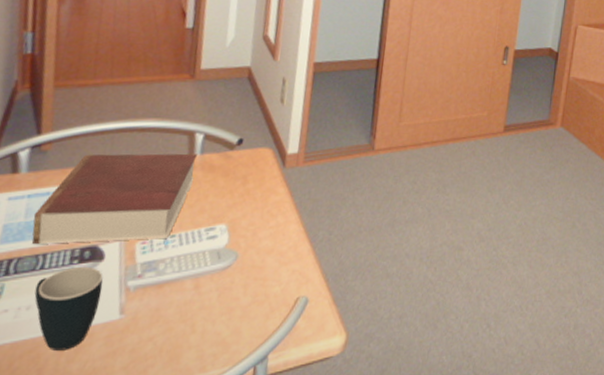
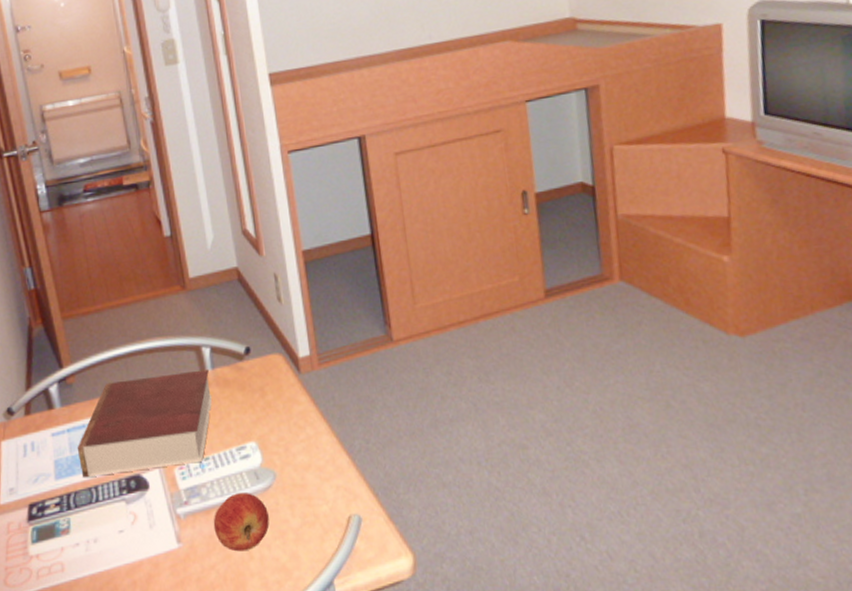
mug: present [34,266,103,350] -> none [96,496,156,582]
apple: none [162,270,222,325] -> present [213,493,270,552]

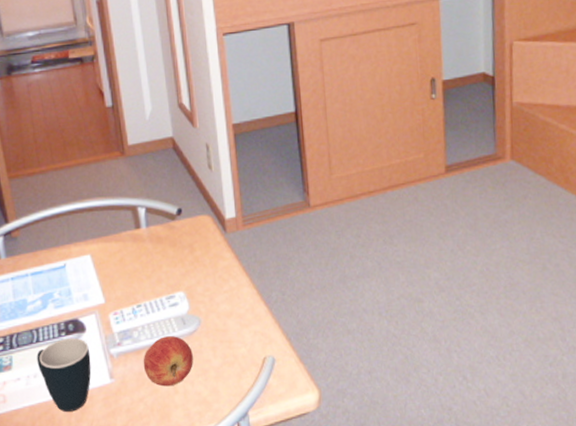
book: present [77,369,213,478] -> none [20,227,146,321]
mug: none [96,496,156,582] -> present [37,337,91,412]

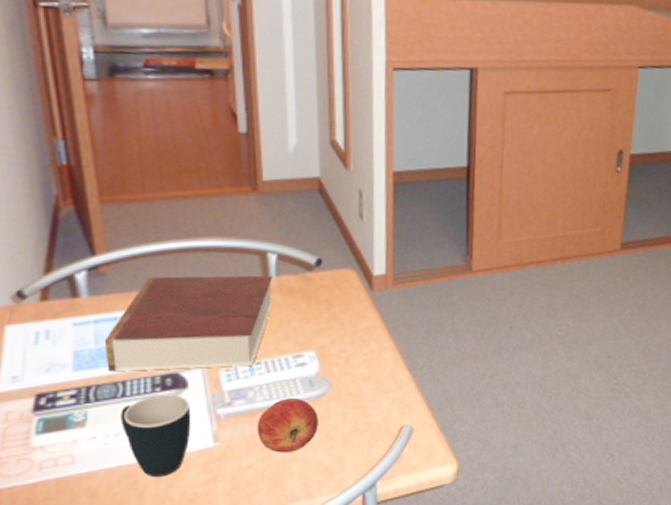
book: none [20,227,146,321] -> present [104,275,274,372]

